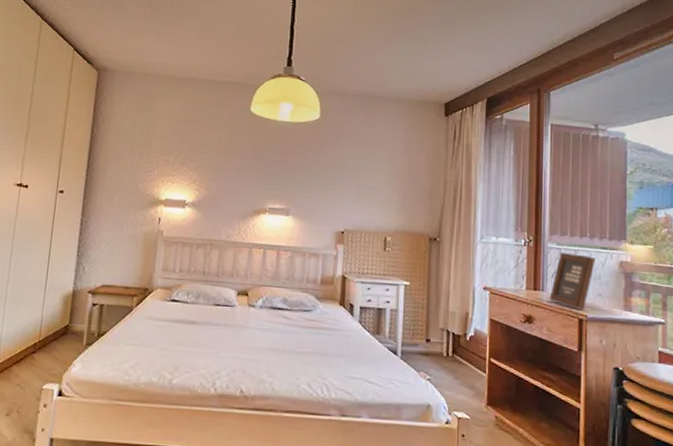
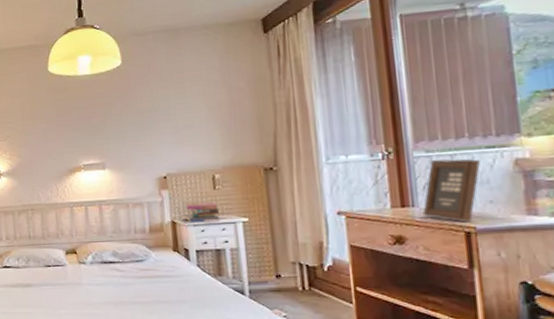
books: none [351,260,385,282] -> present [181,201,219,223]

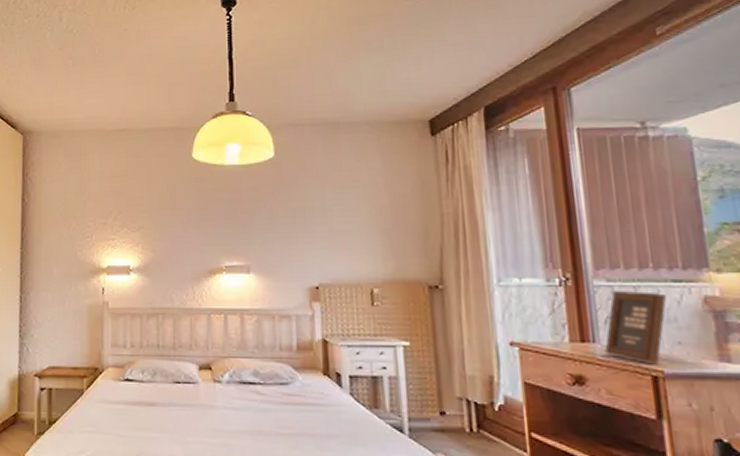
books: present [181,201,219,223] -> none [333,319,377,344]

